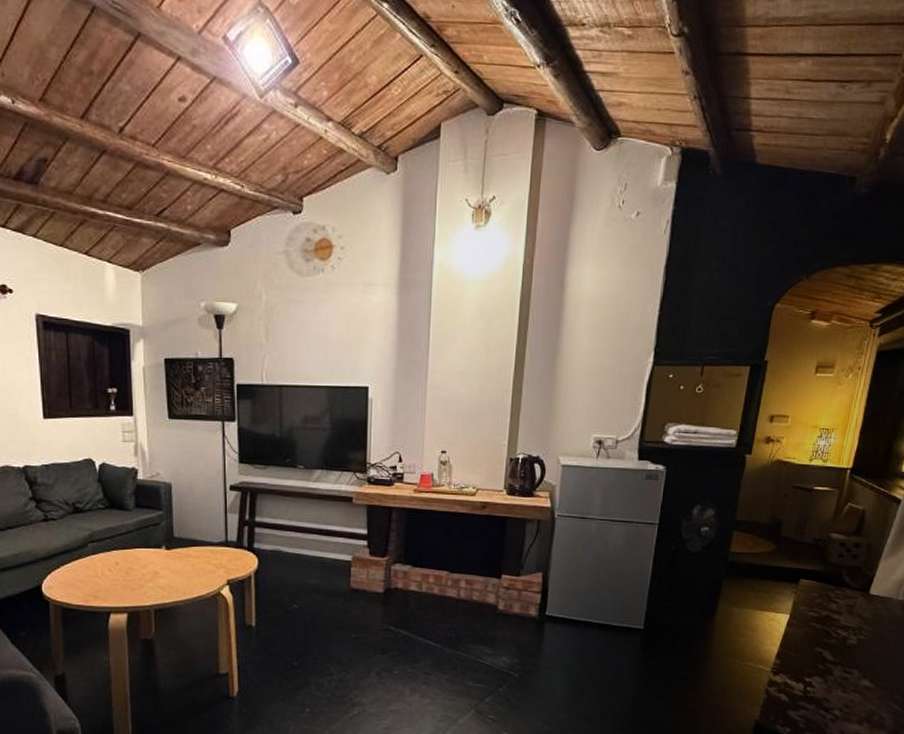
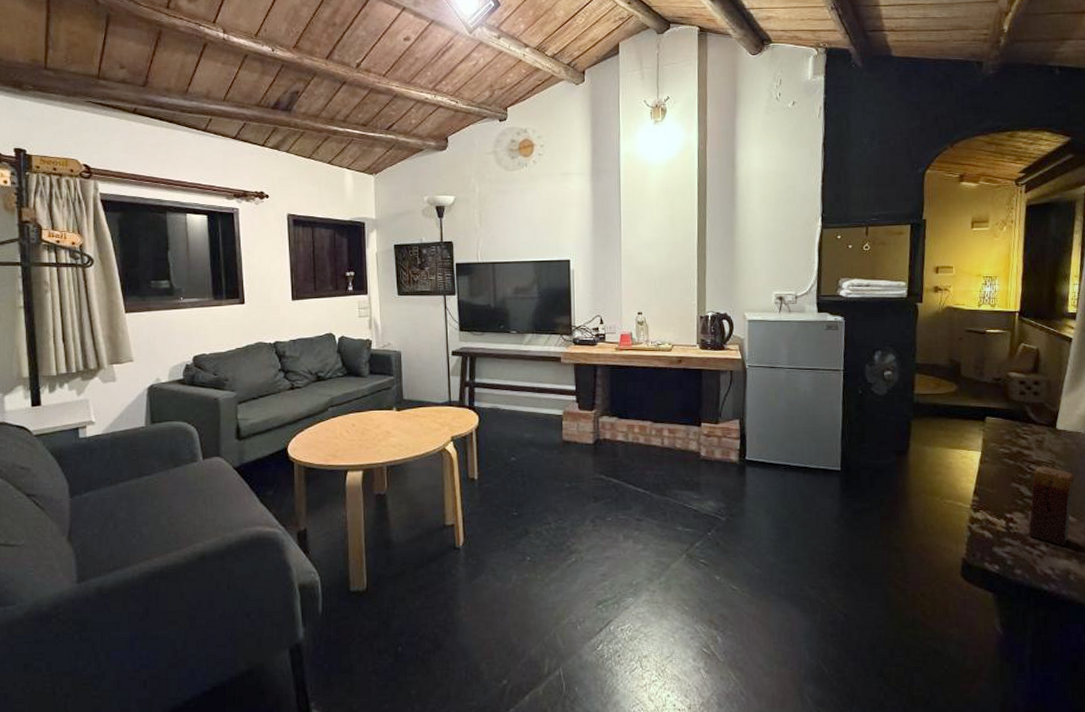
candle: none [824,632,880,712] -> present [1028,466,1075,547]

